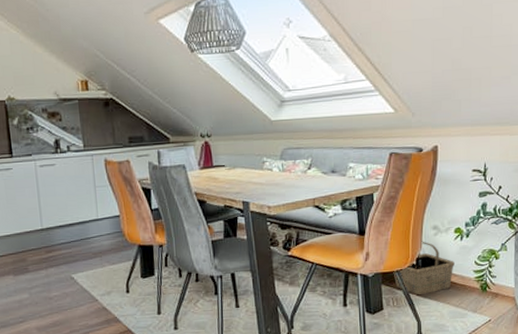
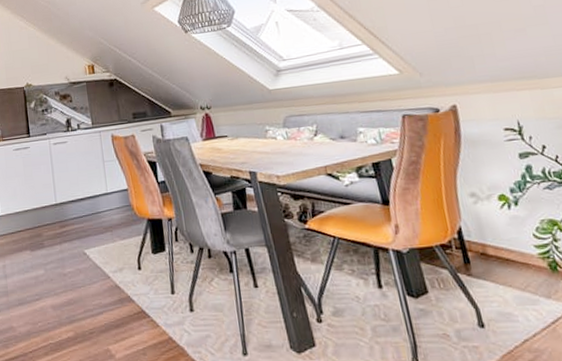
basket: present [393,241,454,295] -> none [432,210,509,276]

